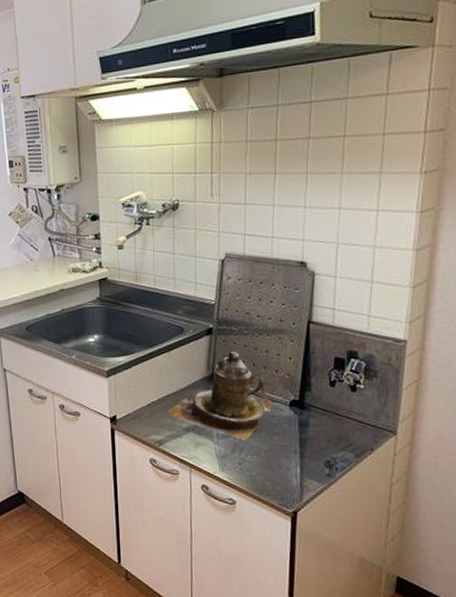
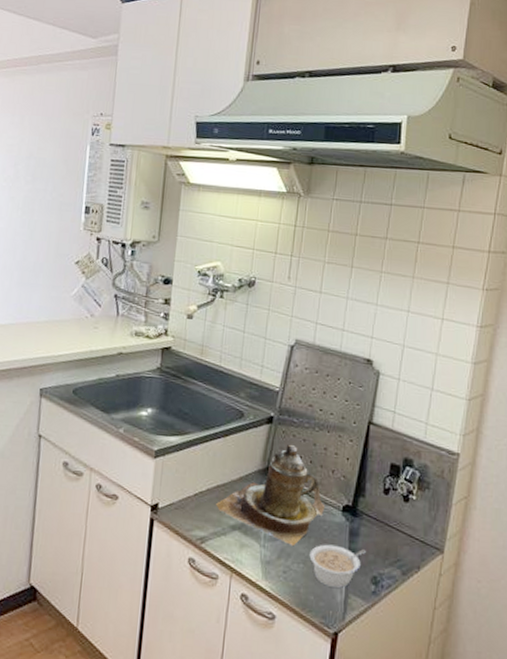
legume: none [262,436,317,473] -> present [309,544,366,588]

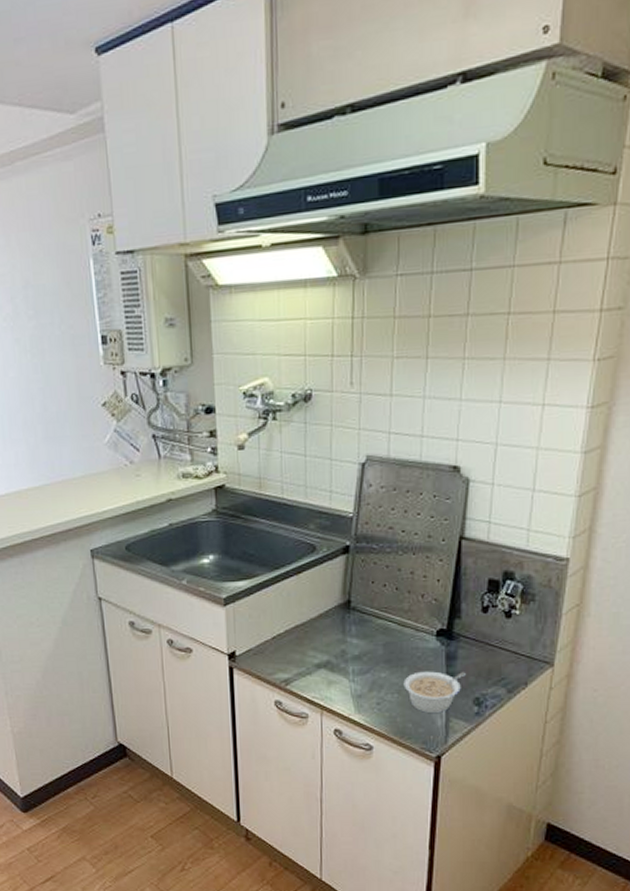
teapot: present [216,444,326,547] -> none [297,572,417,678]

